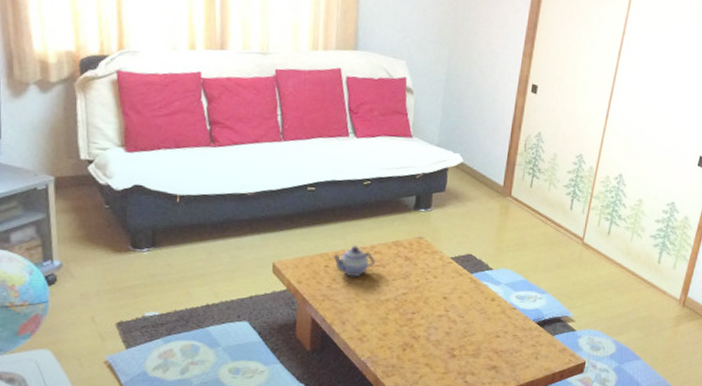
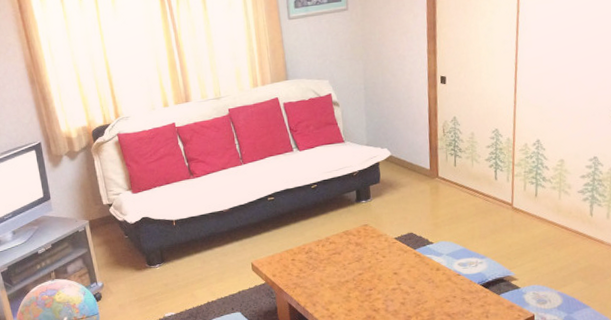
teapot: present [331,244,376,278] -> none [296,239,333,266]

